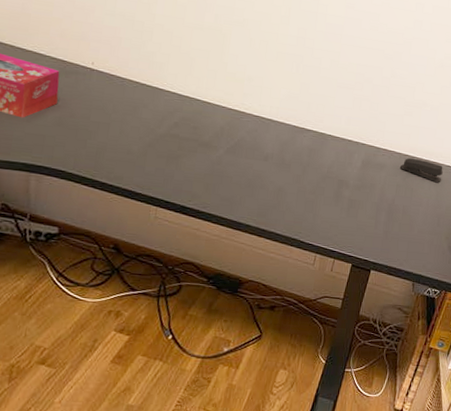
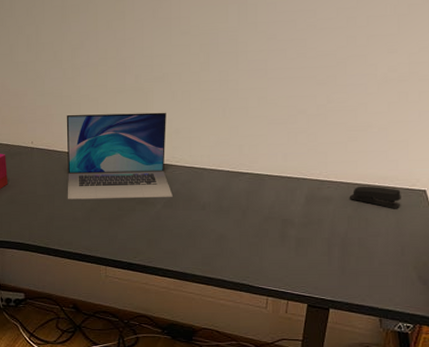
laptop: none [124,41,242,144] -> present [66,112,173,200]

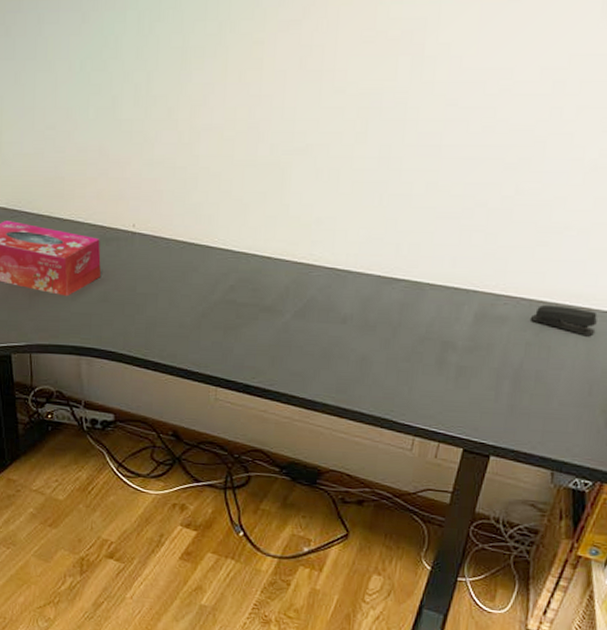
laptop: present [66,112,173,200] -> none [173,191,307,305]

